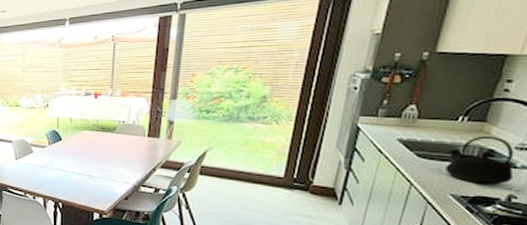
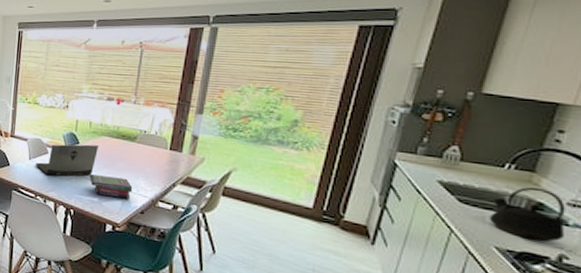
laptop computer: none [21,140,80,173] -> present [35,144,98,177]
books: none [74,168,116,188] -> present [89,174,133,200]

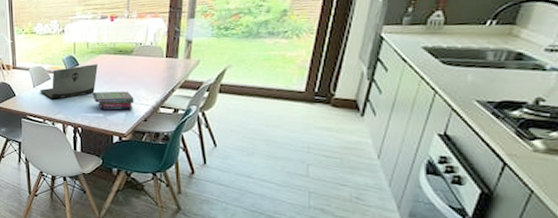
kettle: present [489,187,565,243] -> none [471,38,543,89]

